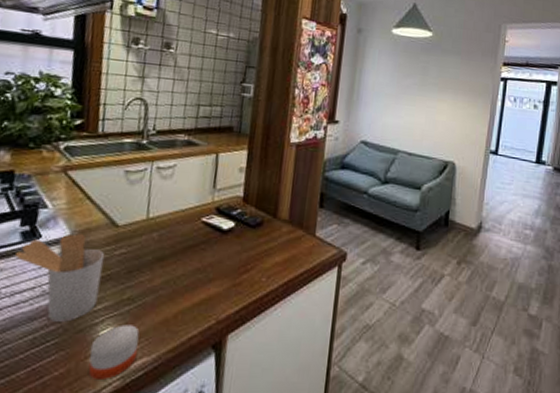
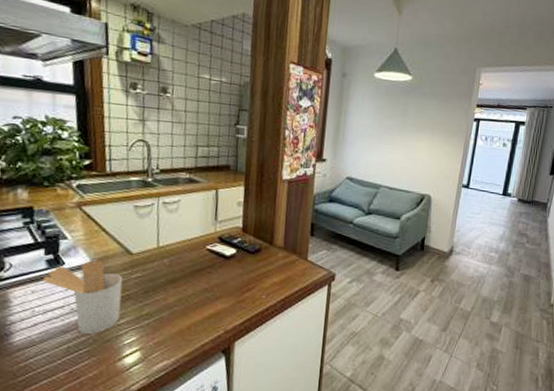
candle: present [88,324,140,379] -> none [117,335,159,379]

